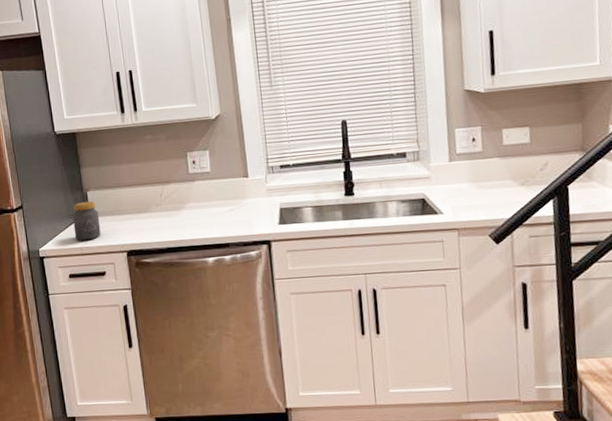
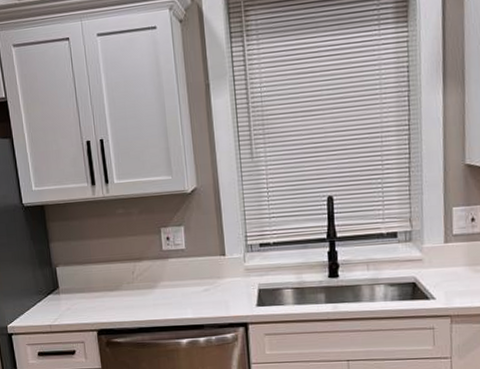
jar: present [72,201,101,241] -> none [41,277,71,319]

